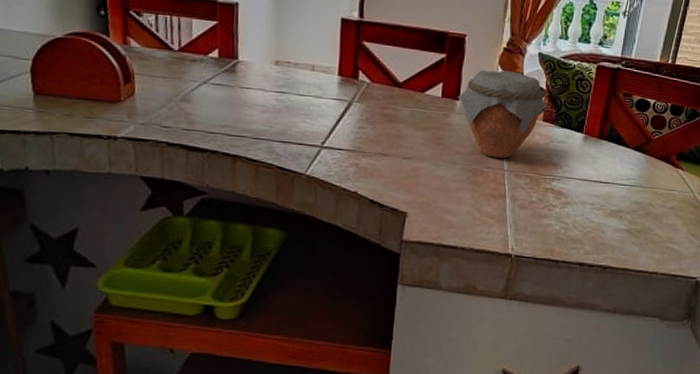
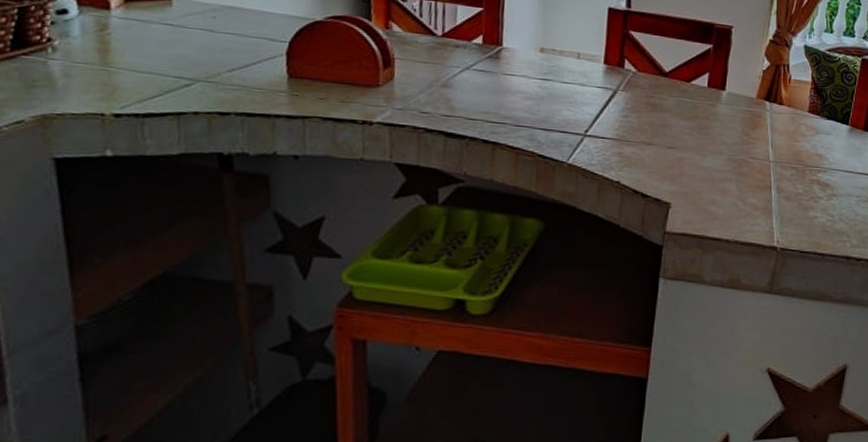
jar: present [458,70,547,159] -> none [724,61,813,150]

